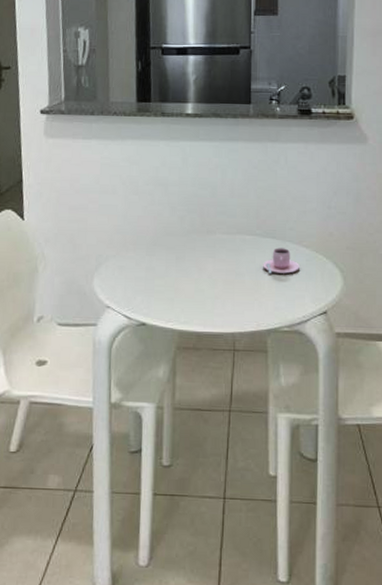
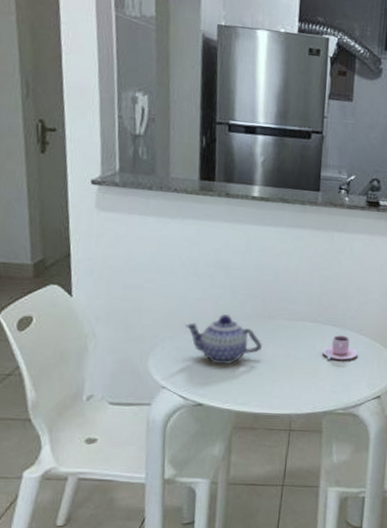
teapot: none [126,231,202,282] -> present [184,314,262,365]

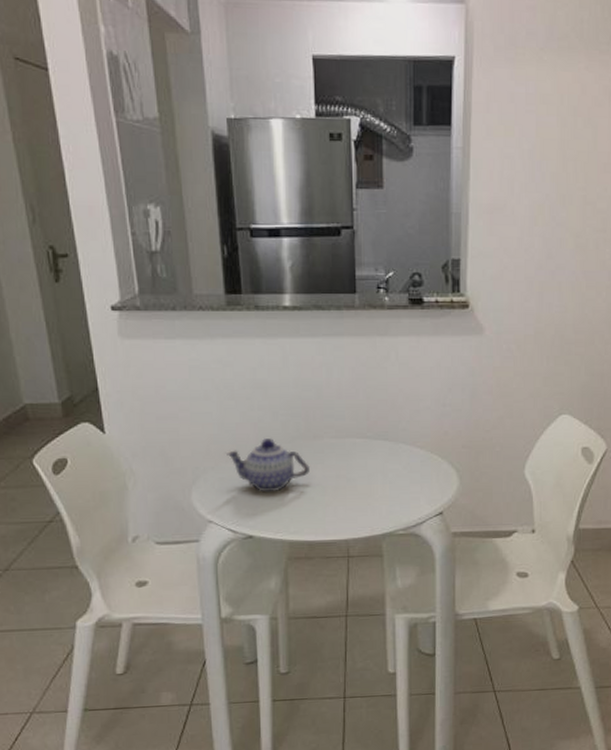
teacup: present [322,335,358,360] -> none [375,450,414,478]

